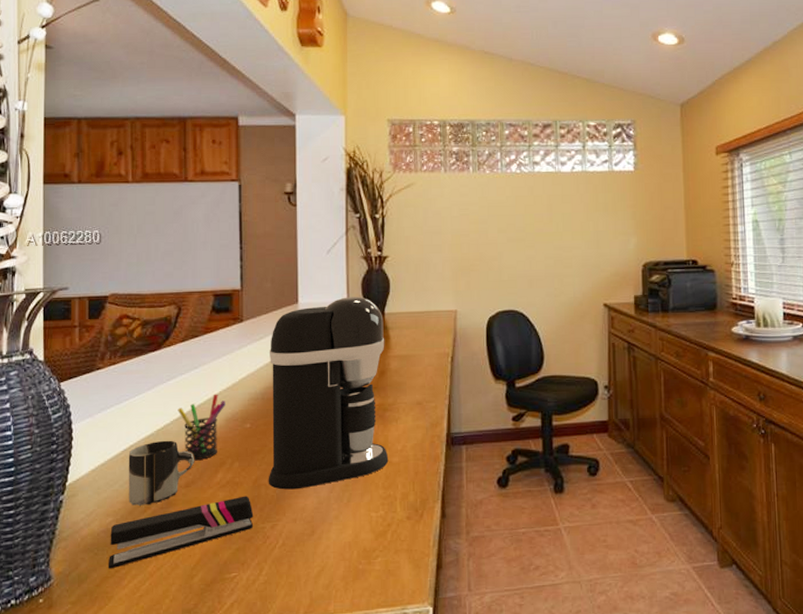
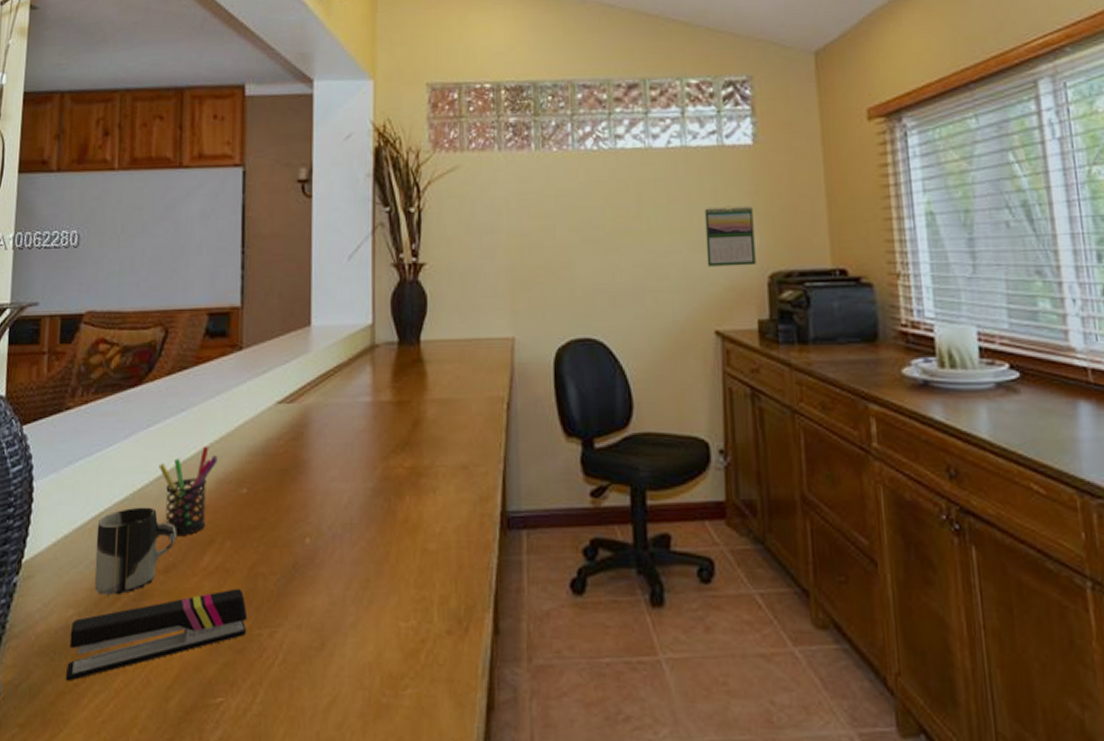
coffee maker: present [268,297,389,490] -> none [267,318,423,583]
calendar: none [598,214,634,258] -> present [704,205,756,267]

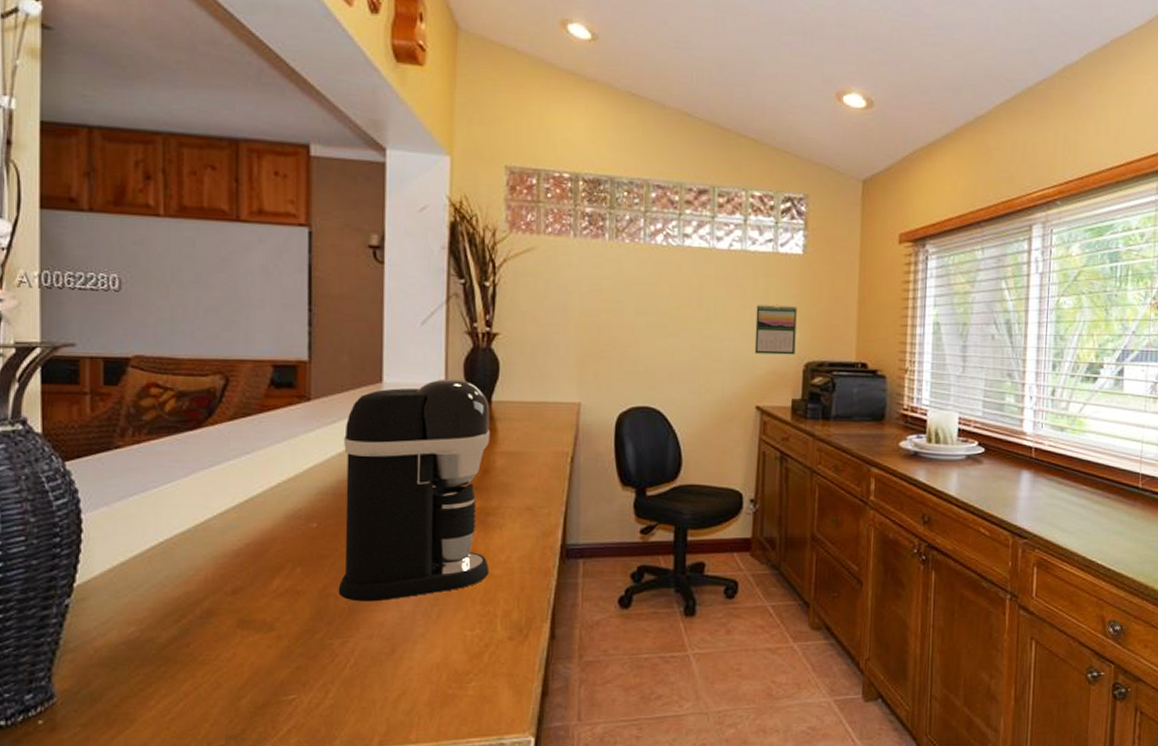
stapler: present [66,588,248,682] -> none [130,607,319,687]
cup: present [94,507,177,595] -> none [156,538,245,614]
pen holder: present [159,446,217,537] -> none [223,485,286,564]
coffee maker: none [267,318,423,583] -> present [338,379,491,602]

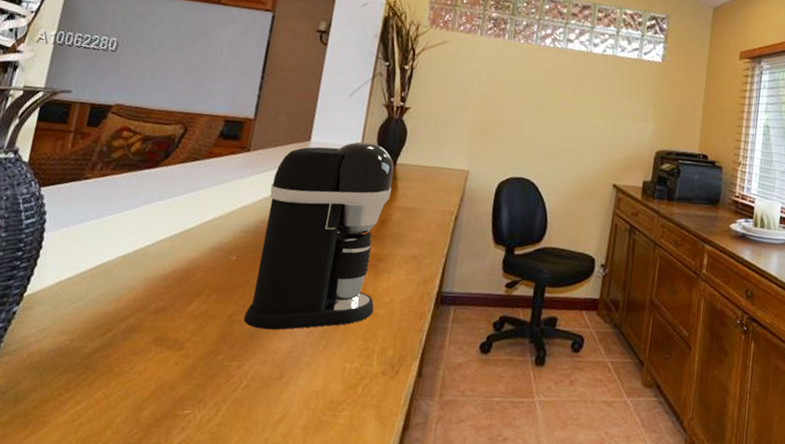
calendar: present [754,304,797,355] -> none [616,100,654,144]

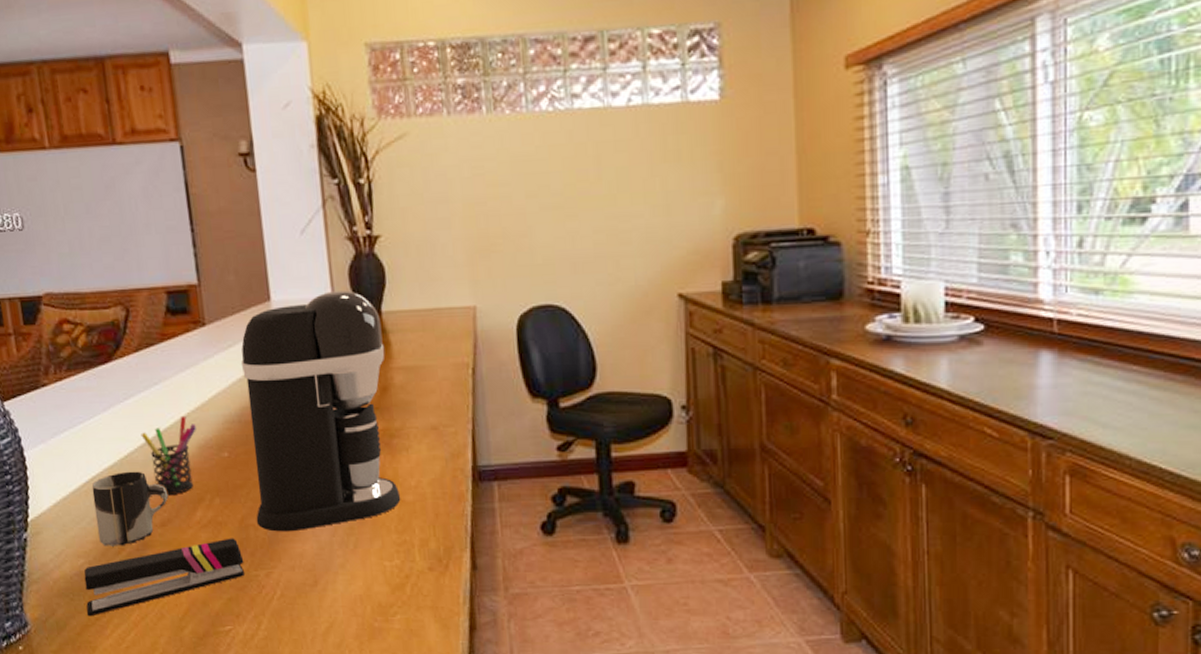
stapler: none [51,330,222,392] -> present [84,538,244,617]
cup: none [89,261,171,328] -> present [92,471,169,546]
pen holder: none [161,221,215,288] -> present [141,415,196,496]

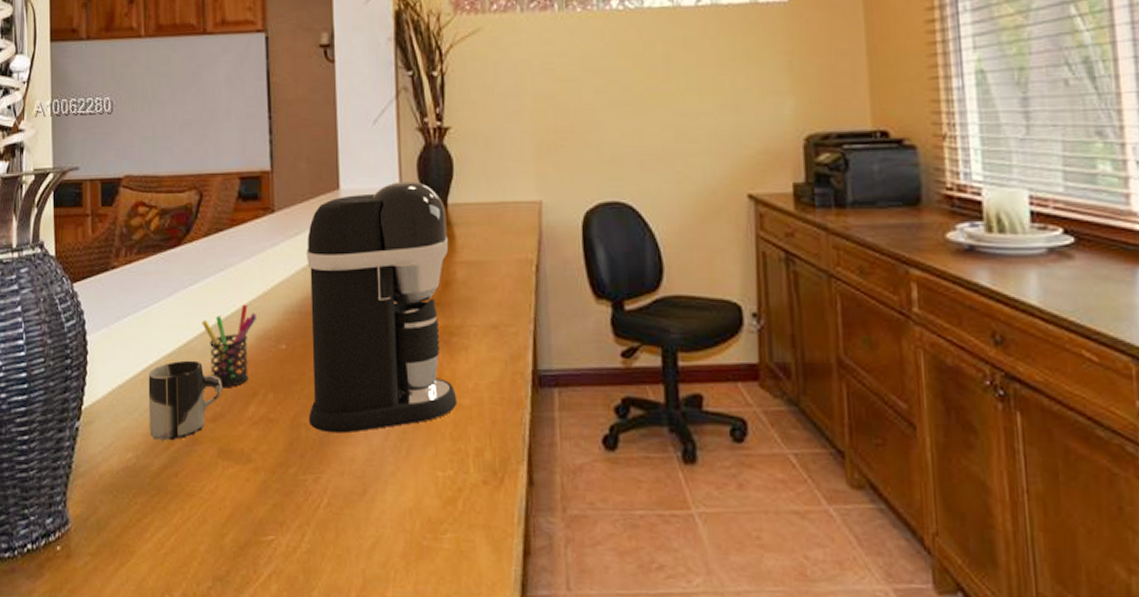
stapler: present [84,538,244,617] -> none [129,437,293,517]

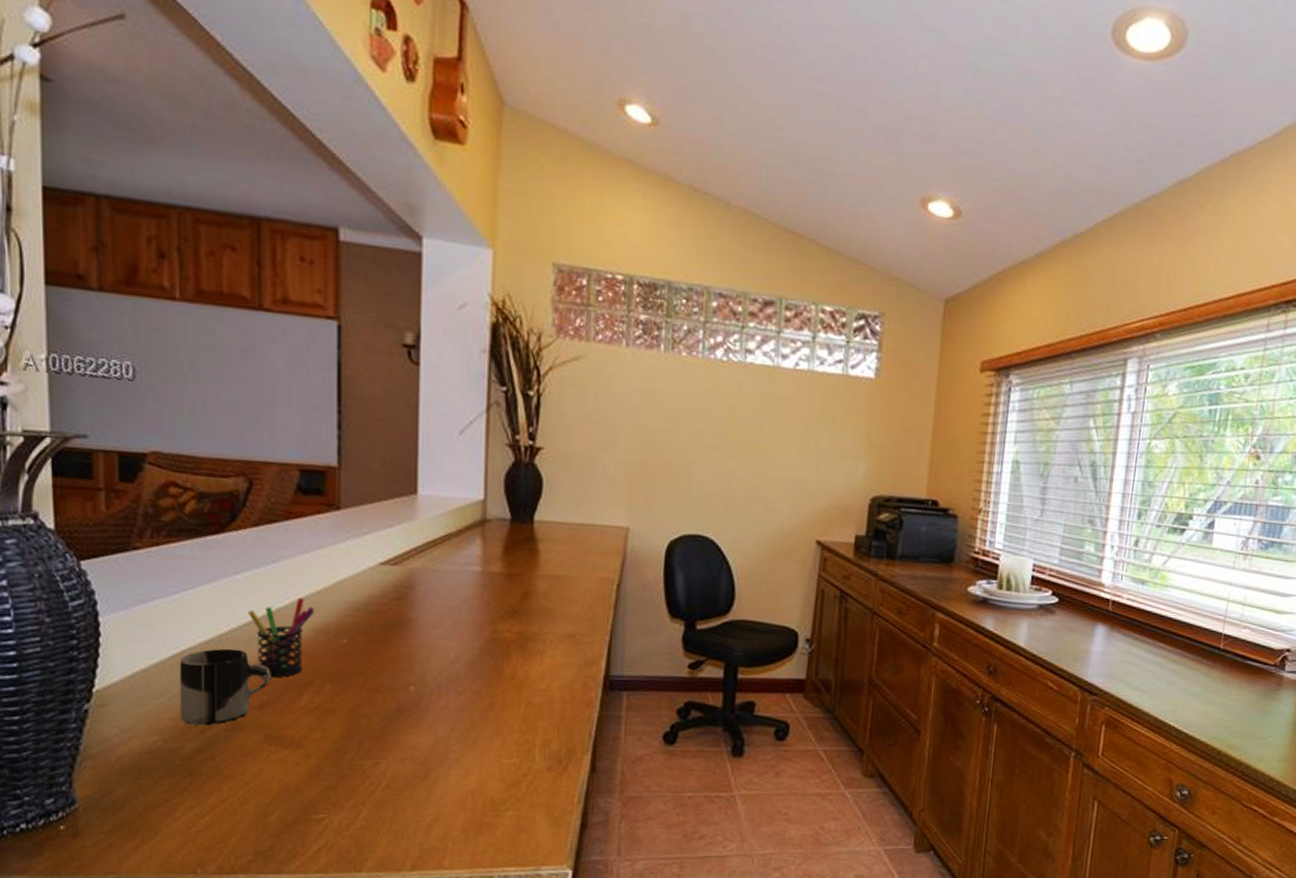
coffee maker: present [307,181,458,433] -> none [369,493,532,724]

